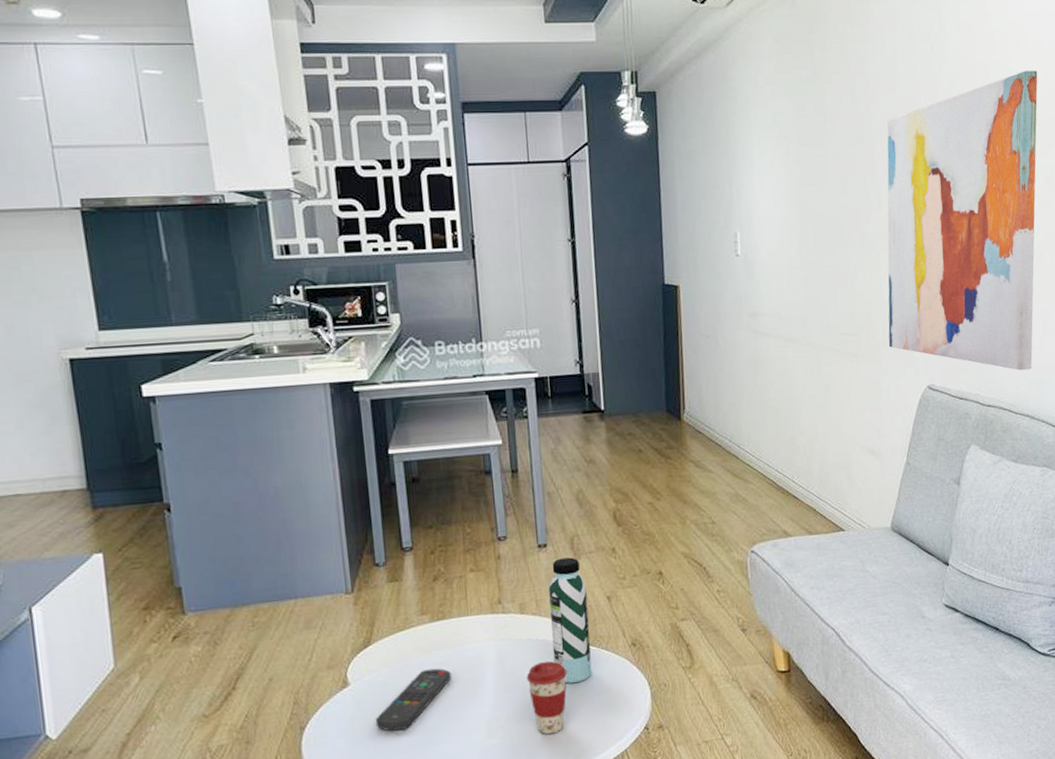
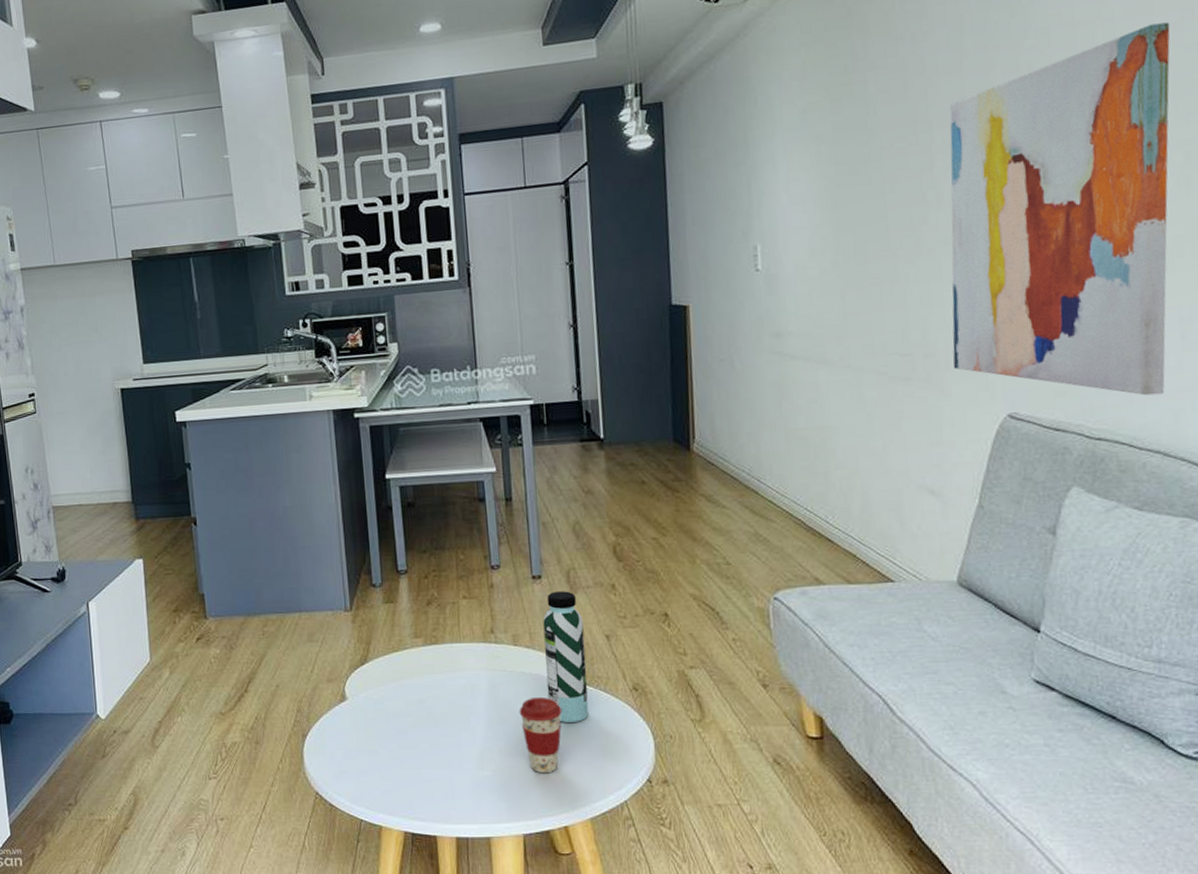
remote control: present [375,668,451,732] -> none [370,692,443,749]

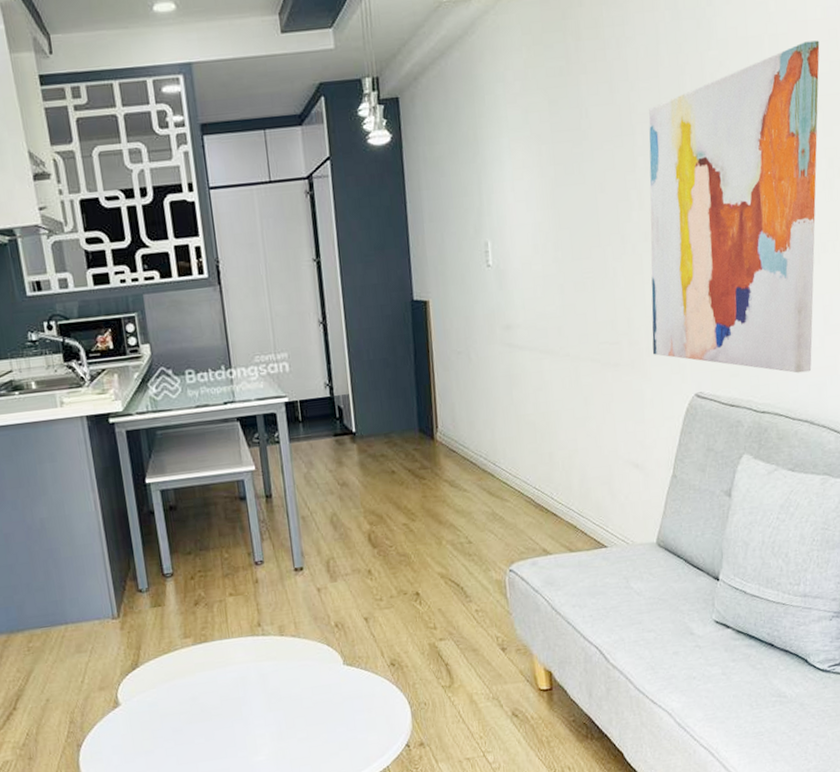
coffee cup: present [519,696,563,774] -> none [288,681,328,752]
water bottle: present [543,591,589,723] -> none [306,580,352,703]

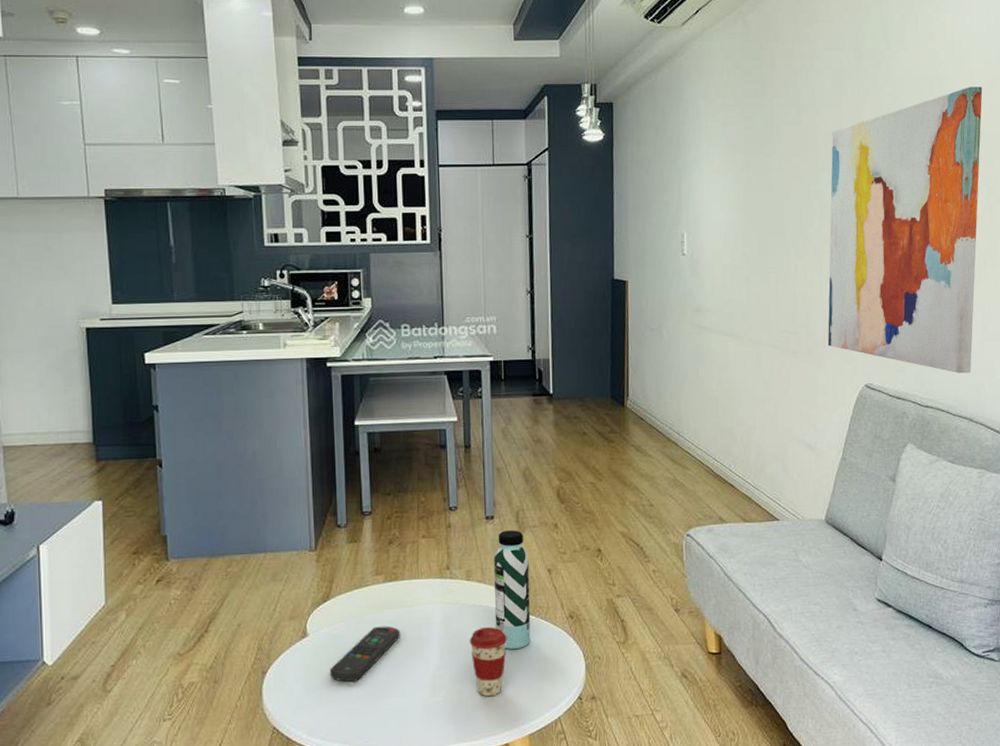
remote control: none [146,689,216,749] -> present [329,626,400,682]
coffee cup: none [288,681,328,752] -> present [469,626,508,697]
water bottle: none [306,580,352,703] -> present [494,530,531,649]

